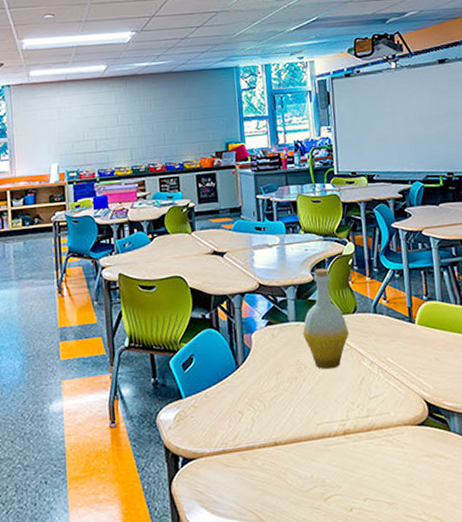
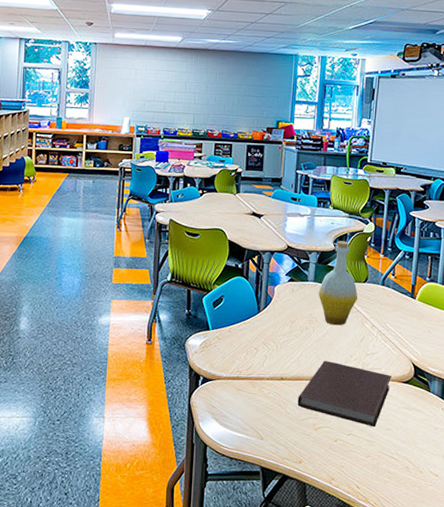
notebook: none [298,413,404,486] -> present [297,361,392,427]

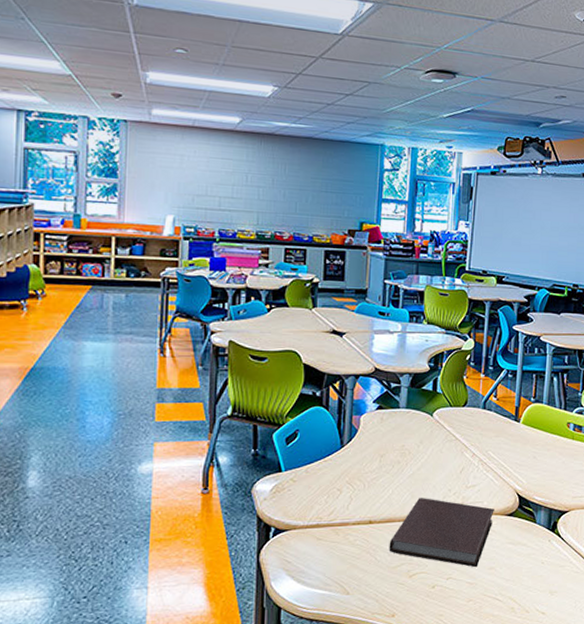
bottle: present [318,240,358,326] -> none [411,360,457,457]

